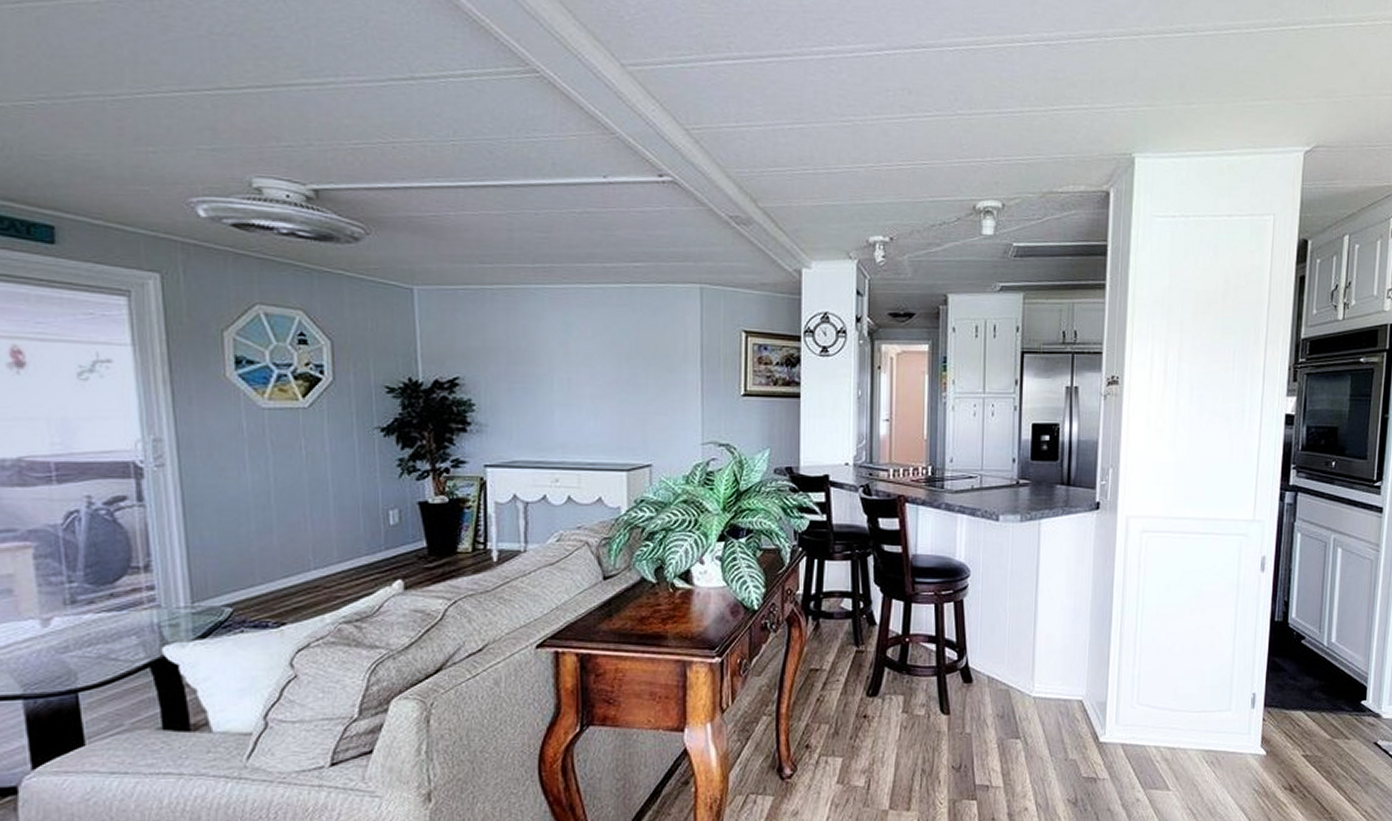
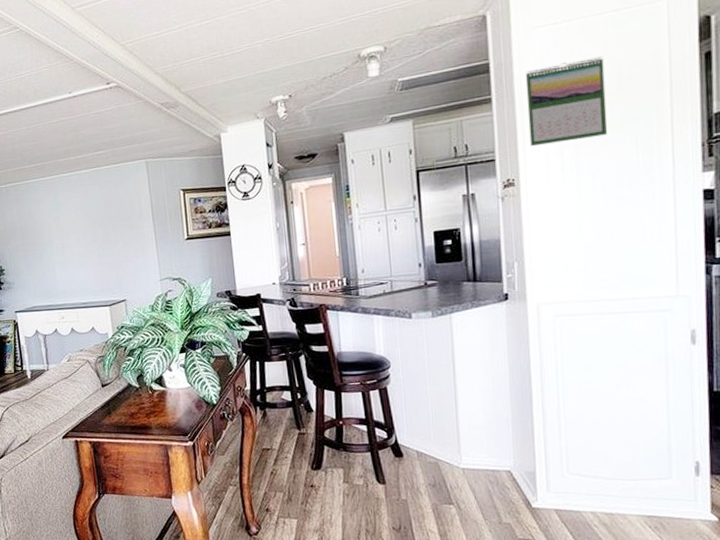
calendar: none [1137,259,1213,345] -> present [525,56,608,147]

